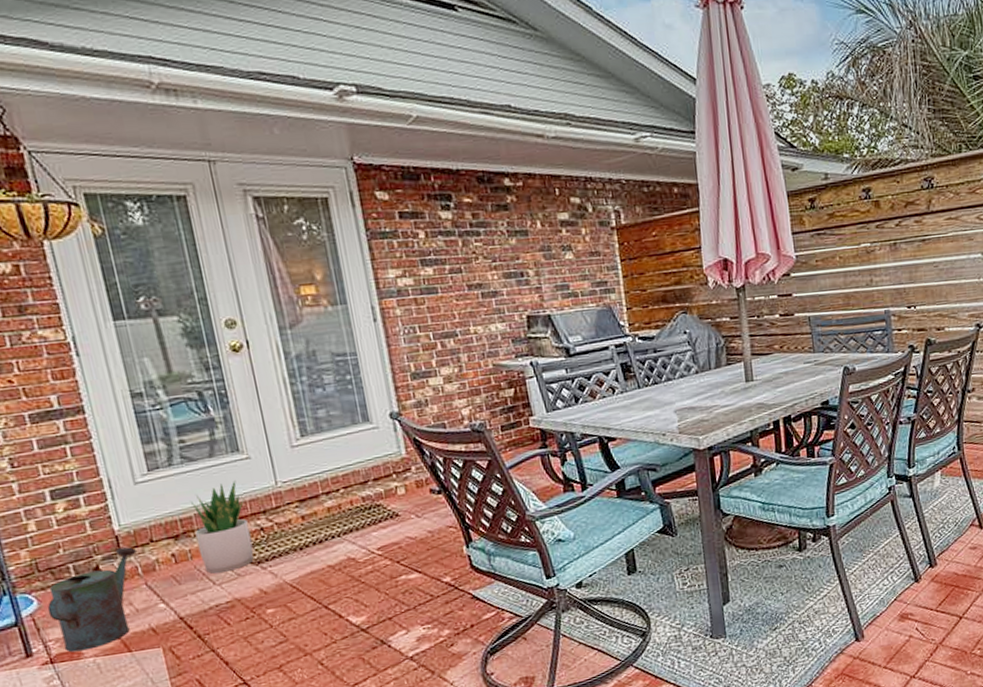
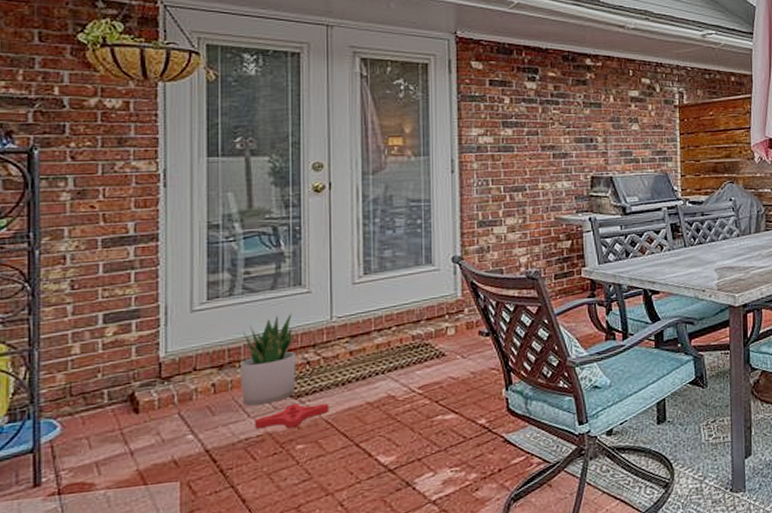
watering can: present [47,547,137,652] -> none [69,375,177,483]
dog toy: none [221,568,292,595] -> present [254,403,329,428]

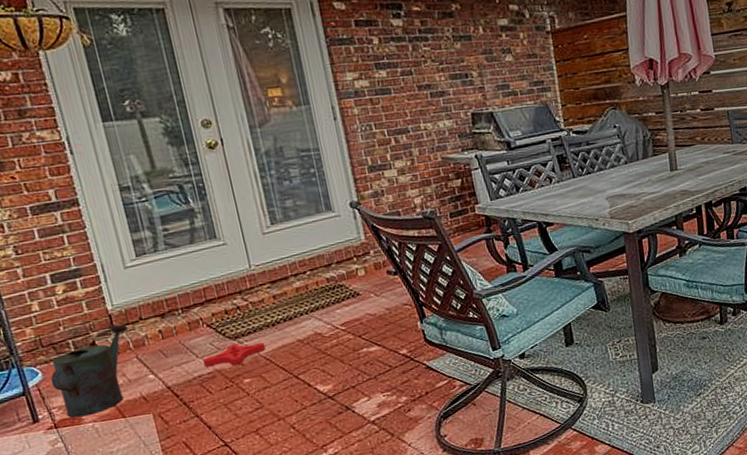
watering can: none [69,375,177,483] -> present [50,324,128,418]
planter: present [240,313,297,406] -> none [175,264,232,348]

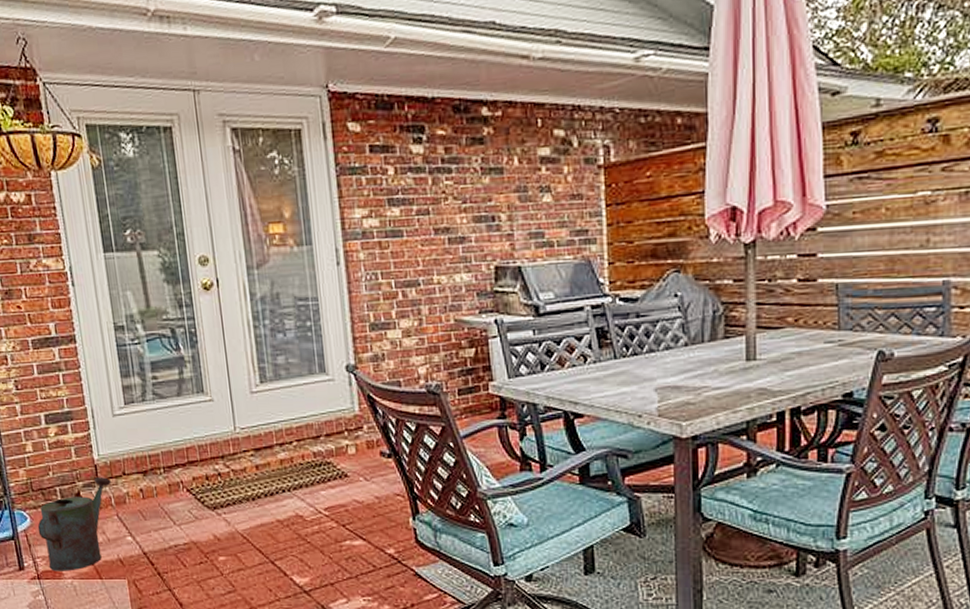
dog toy: present [203,342,266,367] -> none [180,515,244,538]

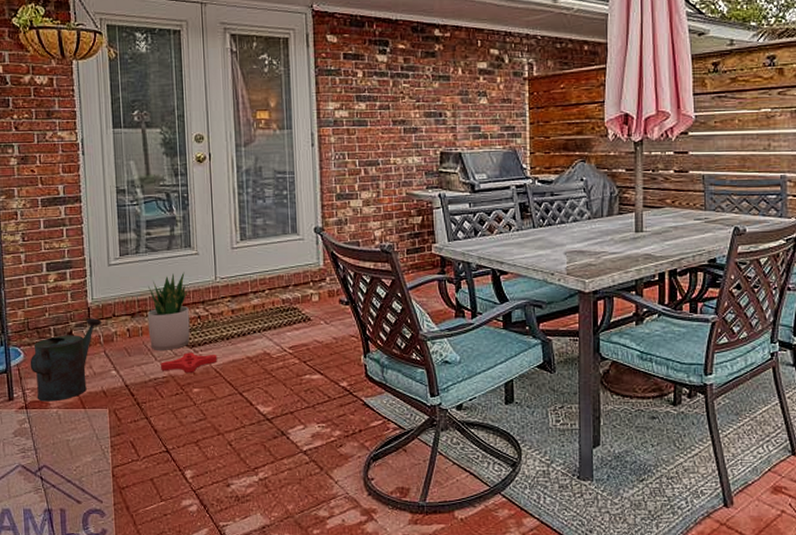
planter: none [159,422,211,513] -> present [147,272,190,350]
dog toy: none [180,515,244,538] -> present [160,352,217,372]

